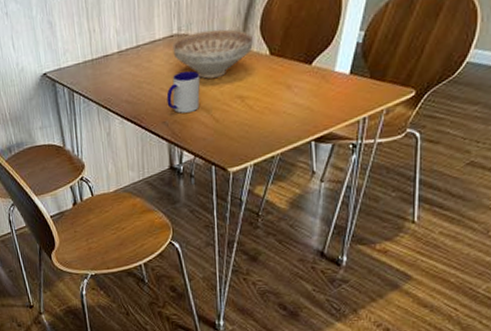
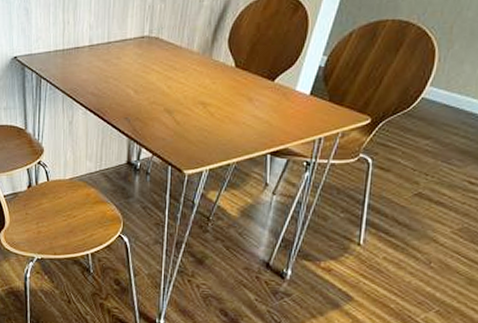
mug: present [166,71,201,113] -> none [131,72,166,112]
decorative bowl: present [172,29,253,79] -> none [142,36,220,83]

